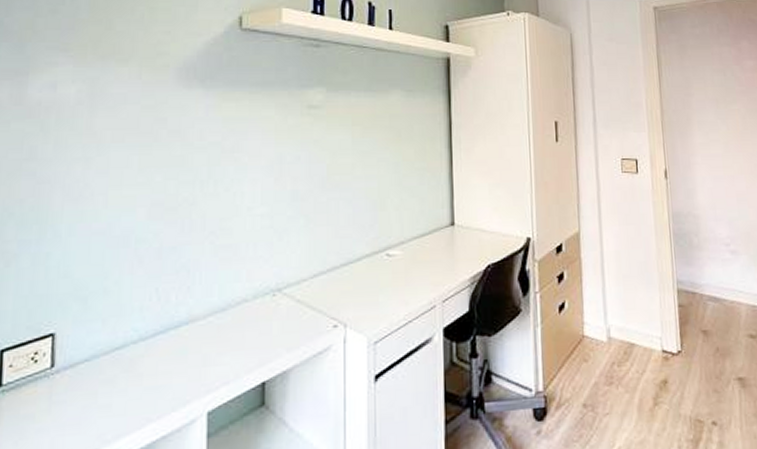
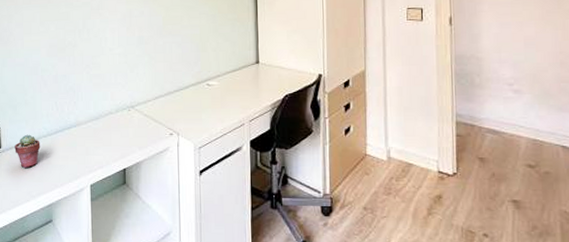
potted succulent: none [78,341,126,396] -> present [14,134,41,168]

